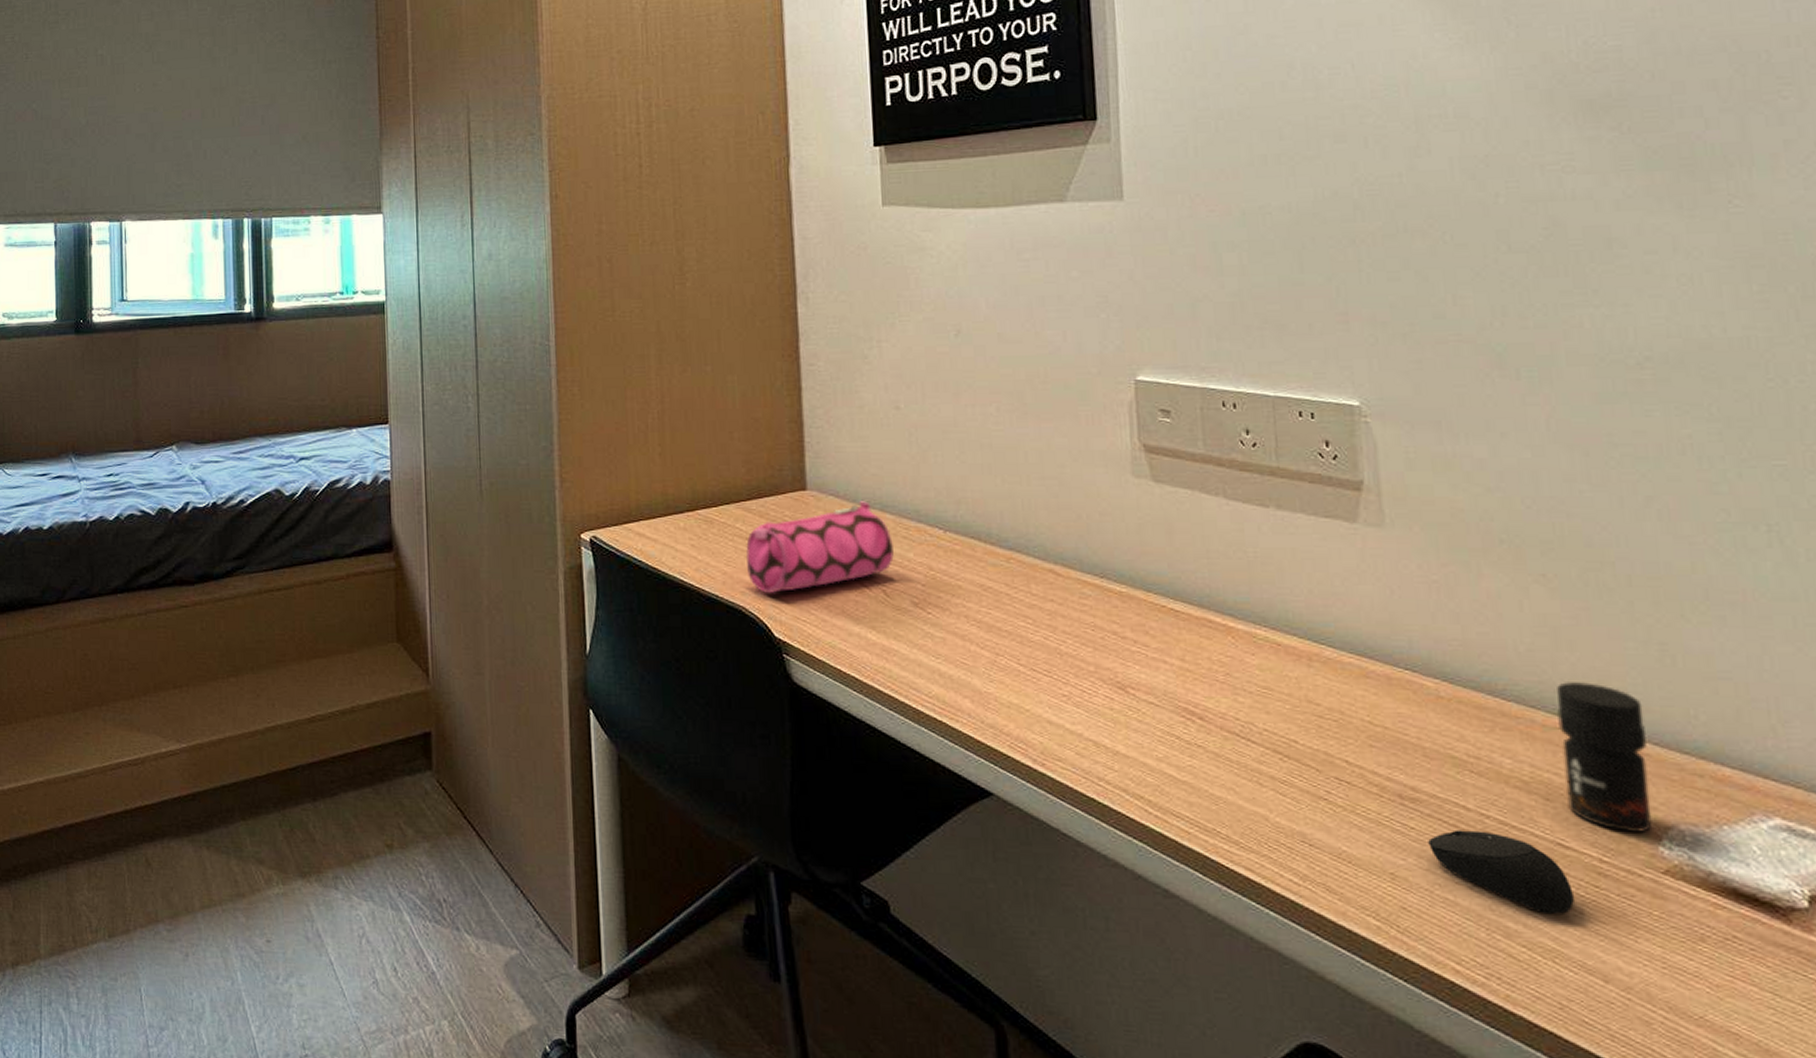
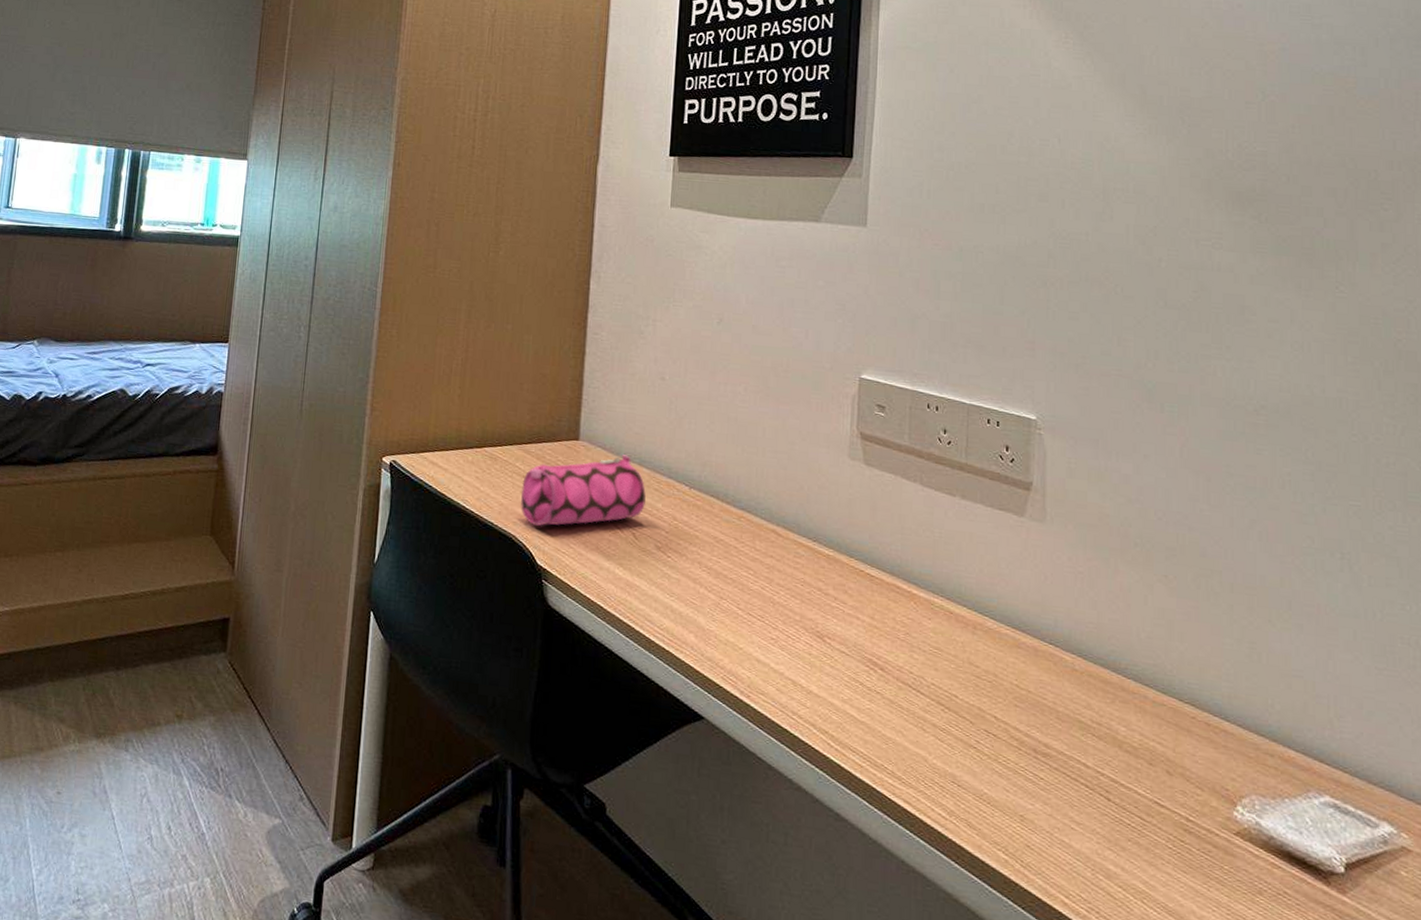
computer mouse: present [1428,829,1576,914] -> none [1053,783,1165,862]
jar: present [1557,682,1653,832] -> none [1166,667,1232,799]

